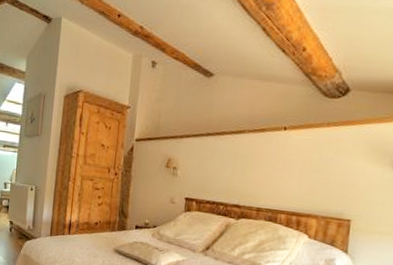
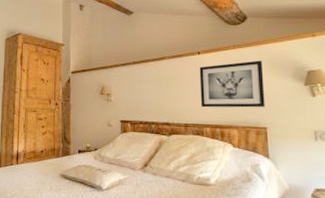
wall art: none [279,142,360,197] -> present [199,60,265,108]

